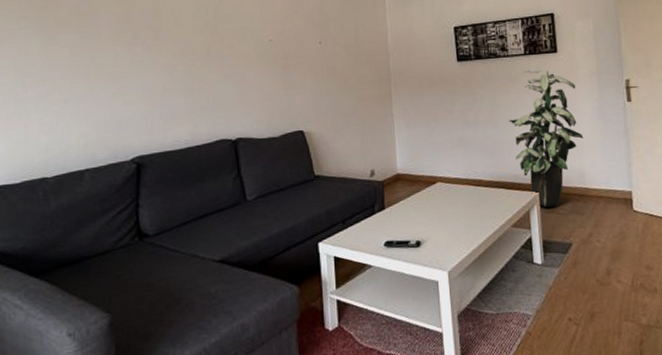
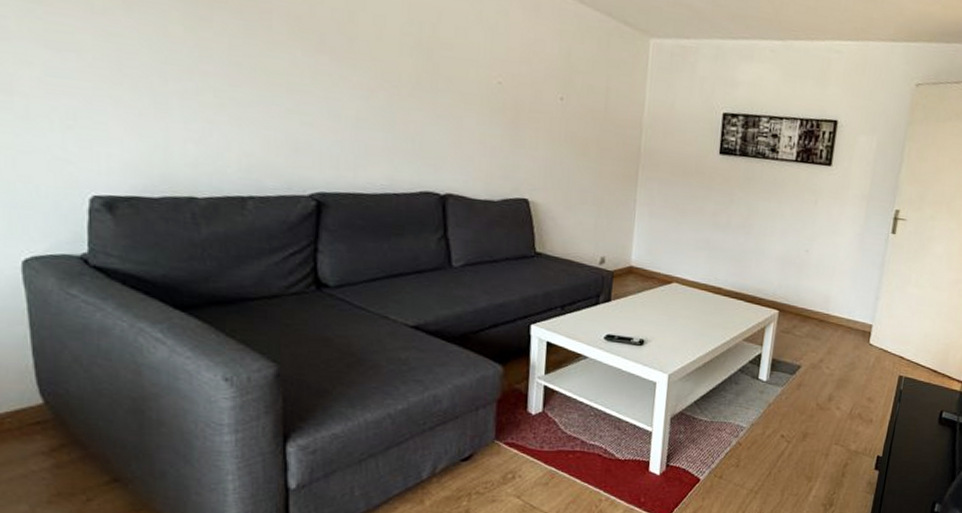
indoor plant: present [509,68,584,208] -> none [762,177,843,328]

